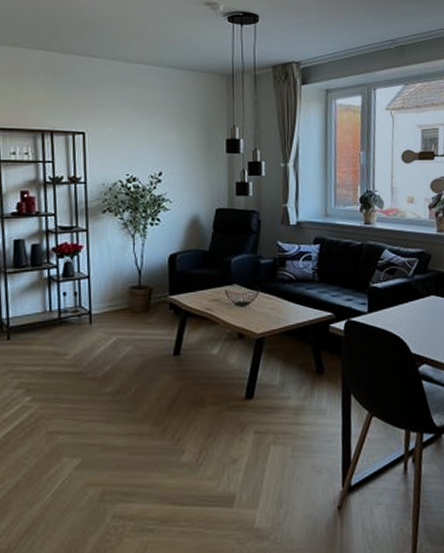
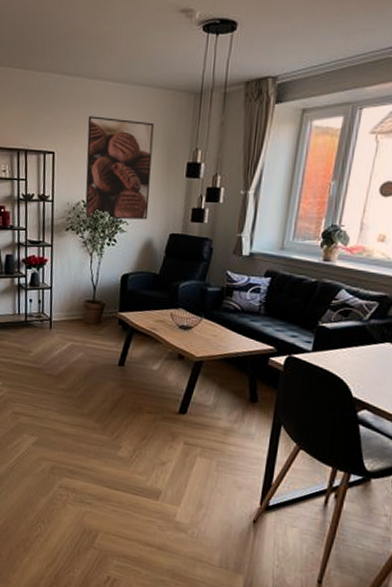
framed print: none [120,96,192,199] -> present [84,116,155,220]

